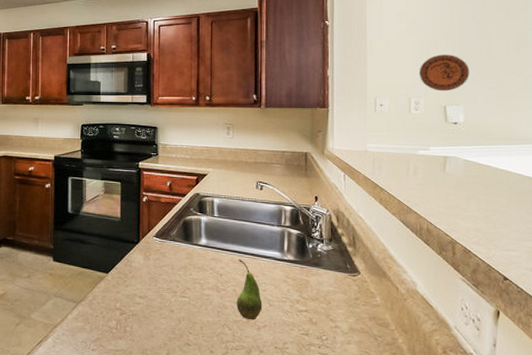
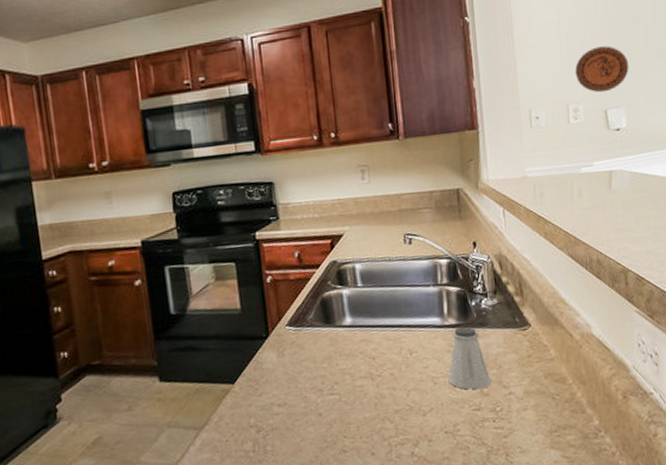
fruit: present [237,259,263,320] -> none [392,334,426,407]
saltshaker: none [283,263,321,318] -> present [448,326,492,390]

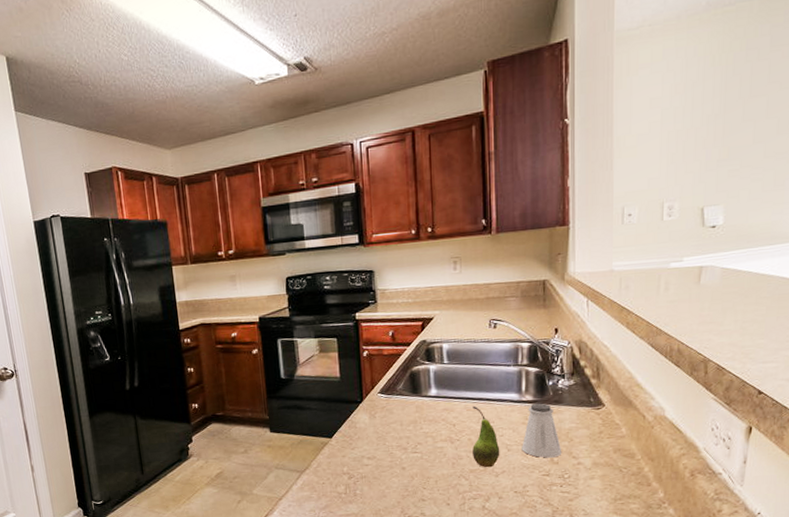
fruit: none [392,334,426,407] -> present [472,405,500,468]
decorative plate: present [575,46,629,93] -> none [673,144,733,191]

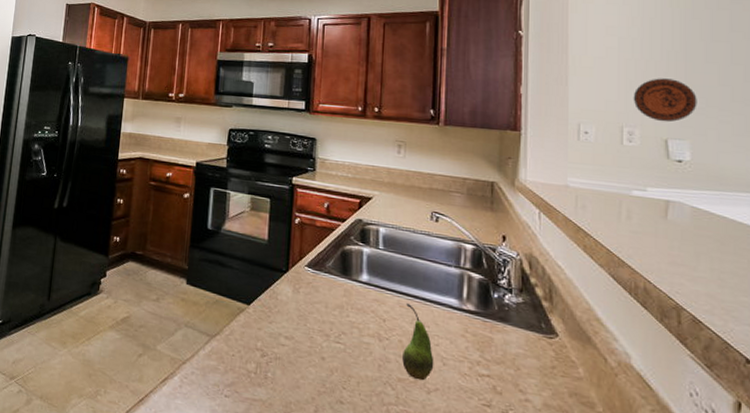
saltshaker: present [522,403,562,458] -> none [459,315,507,386]
decorative plate: none [673,144,733,191] -> present [633,78,697,123]

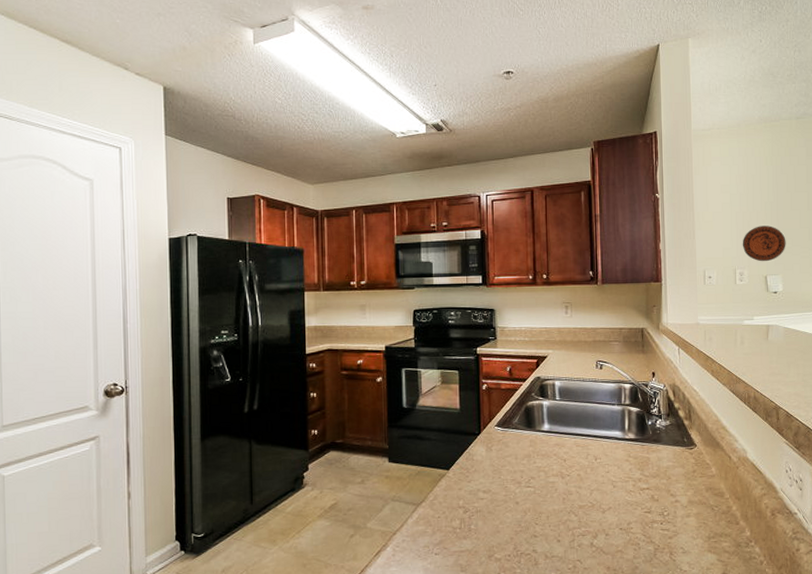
fruit: present [402,302,434,381] -> none [581,442,607,504]

